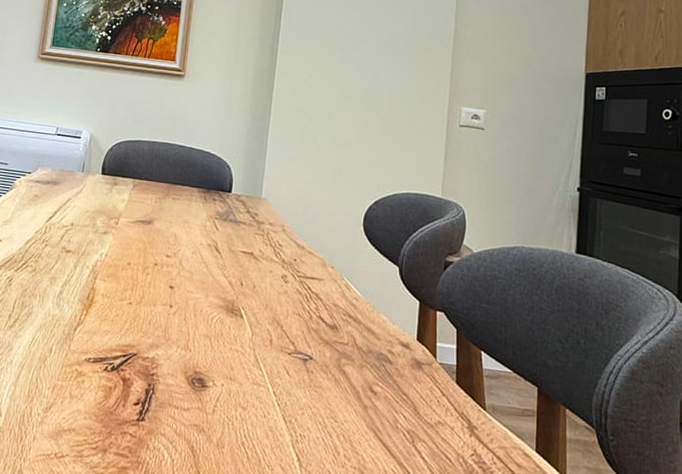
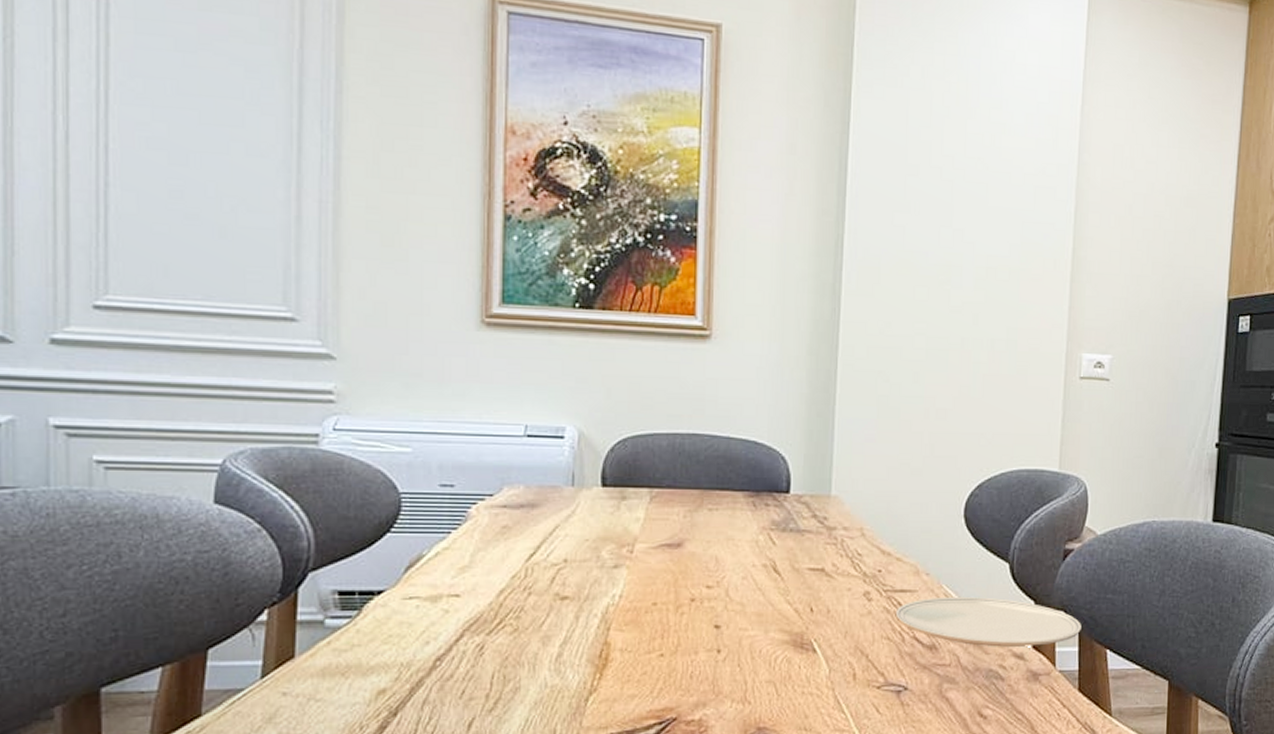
plate: none [305,286,459,340] -> present [895,596,1081,647]

